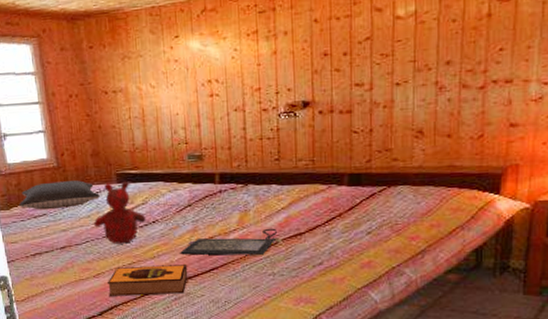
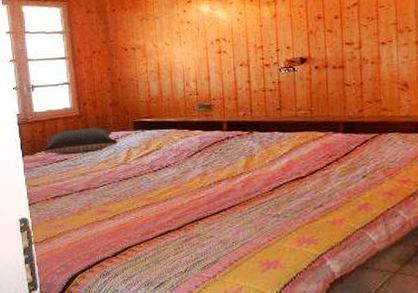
teddy bear: present [93,181,146,244] -> none [110,128,160,187]
hardback book: present [108,263,188,296] -> none [122,205,198,238]
clutch bag: present [180,228,283,256] -> none [191,172,285,198]

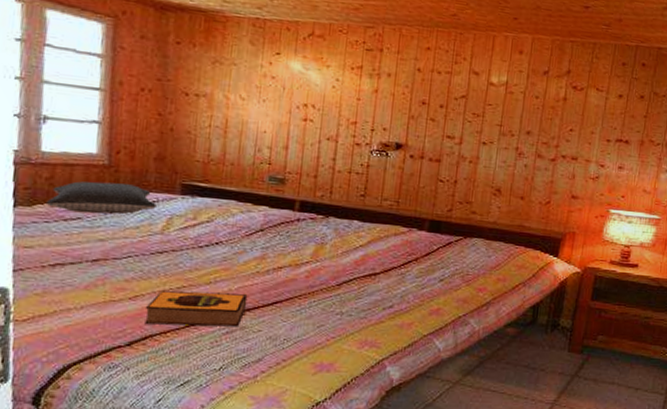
hardback book: none [122,205,198,238] -> present [144,289,248,327]

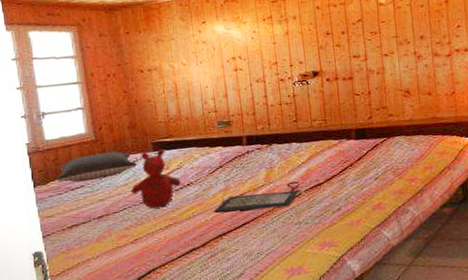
teddy bear: none [141,193,208,264] -> present [130,149,181,209]
hardback book: present [144,289,248,327] -> none [145,221,222,261]
clutch bag: none [241,264,356,292] -> present [214,181,305,213]

